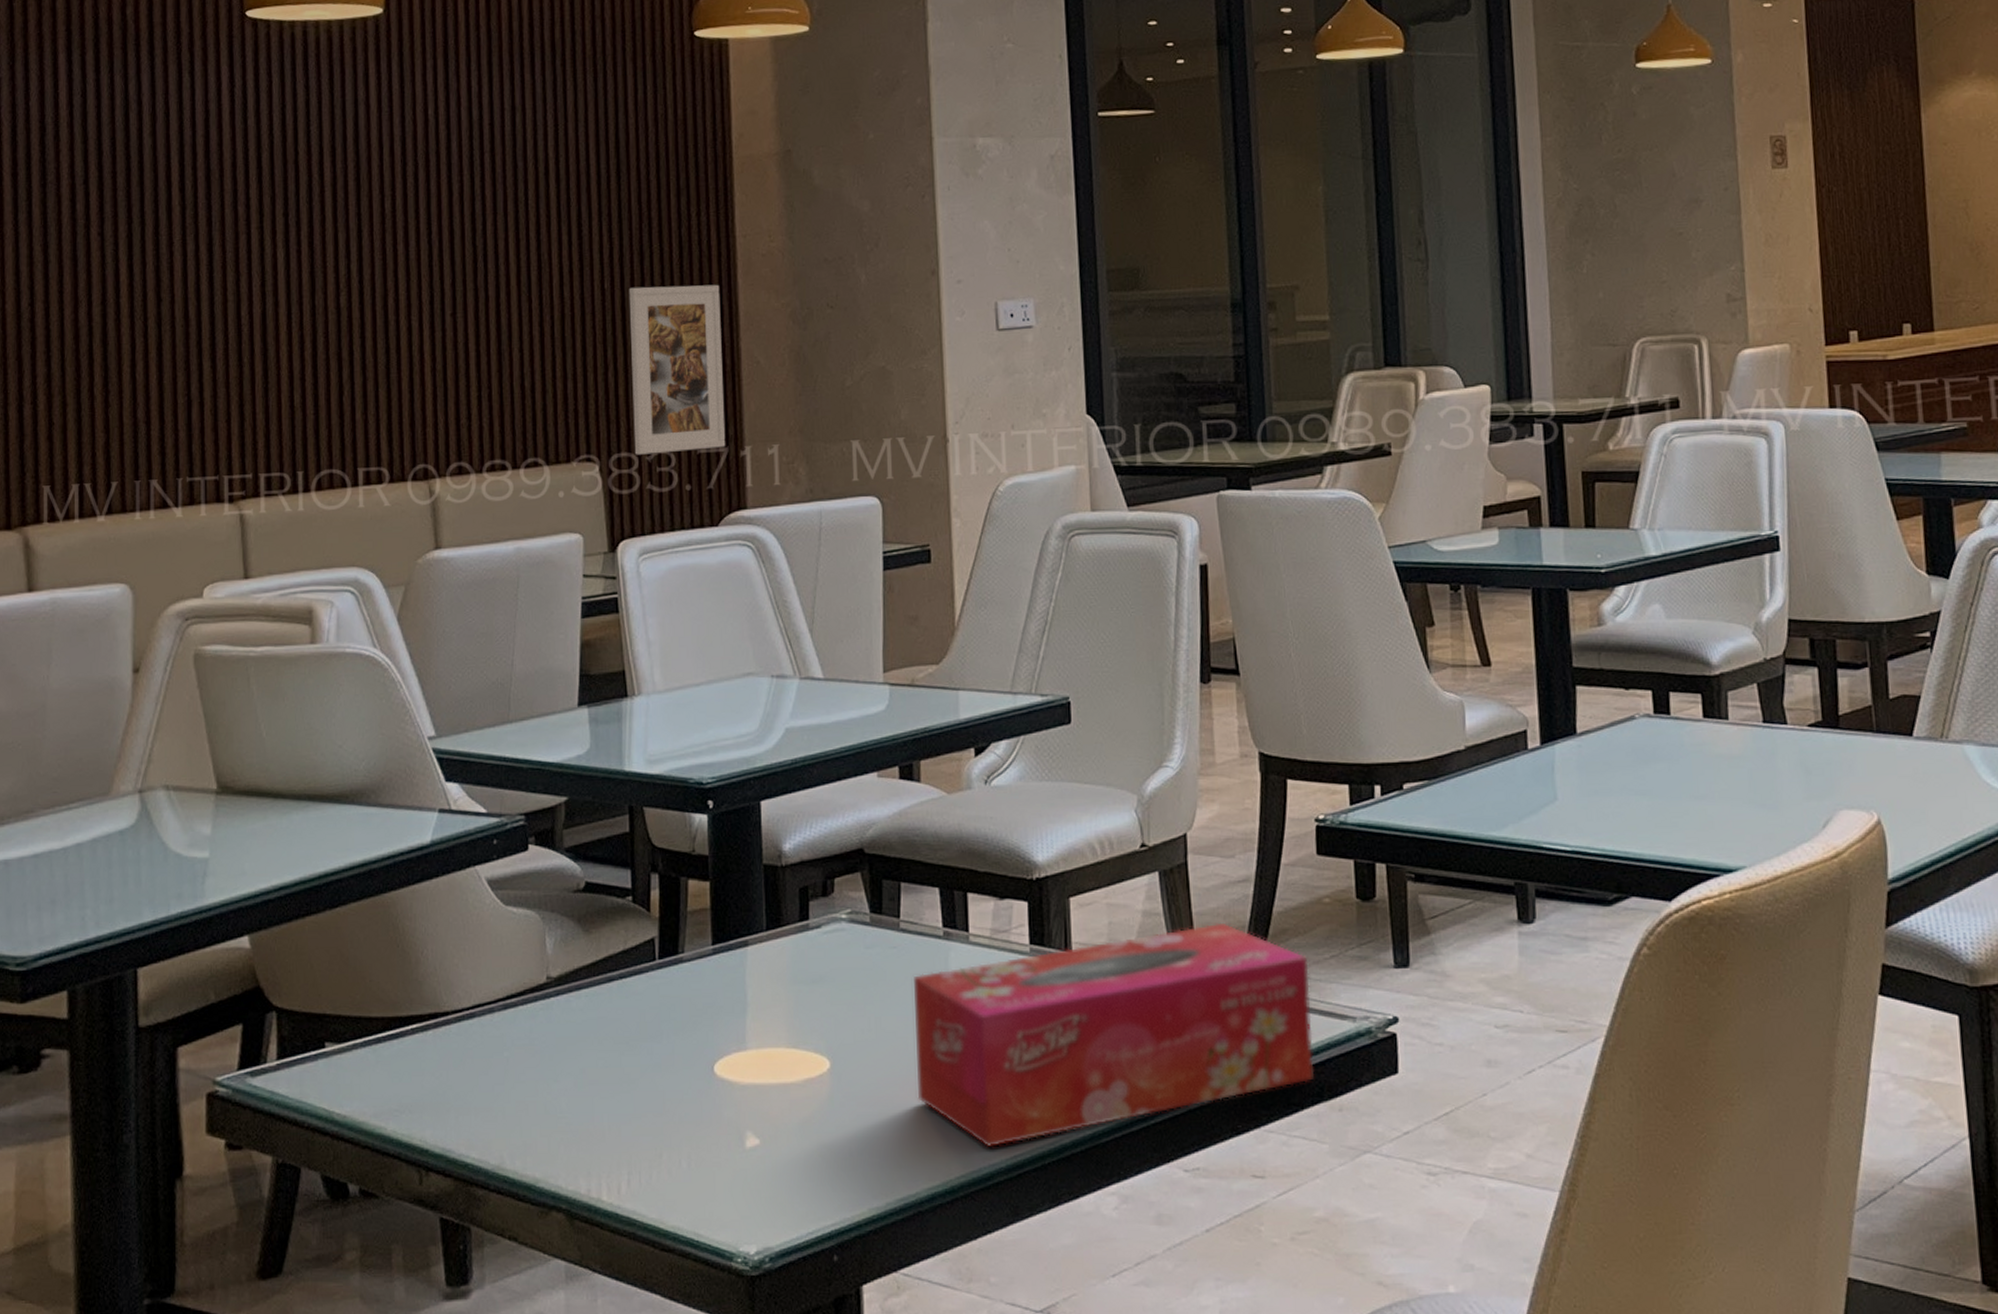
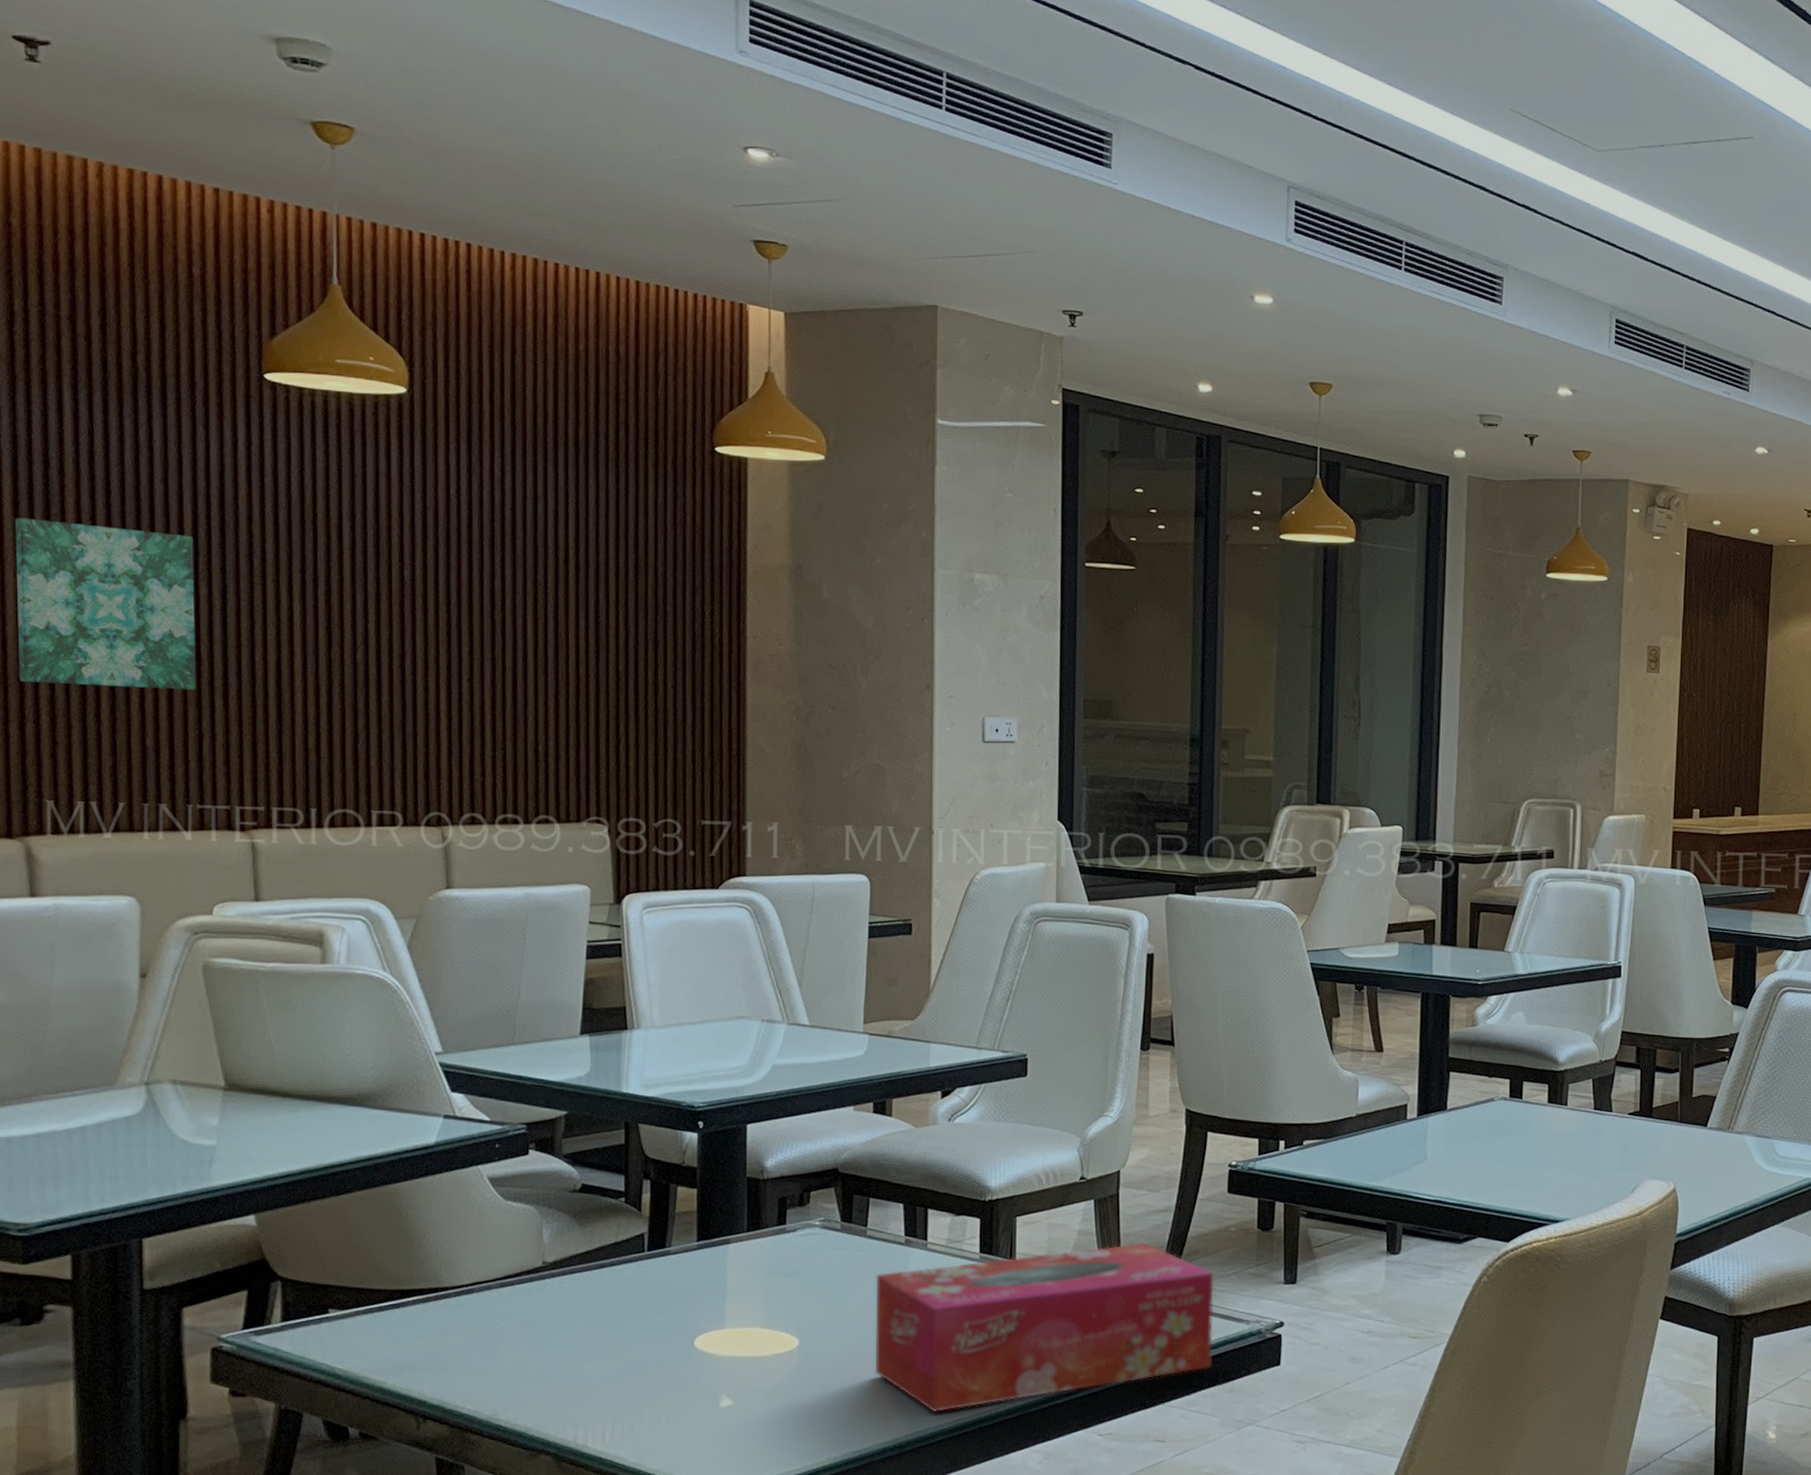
wall art: none [14,188,185,362] -> present [15,517,196,691]
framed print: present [628,284,726,455] -> none [642,672,729,822]

